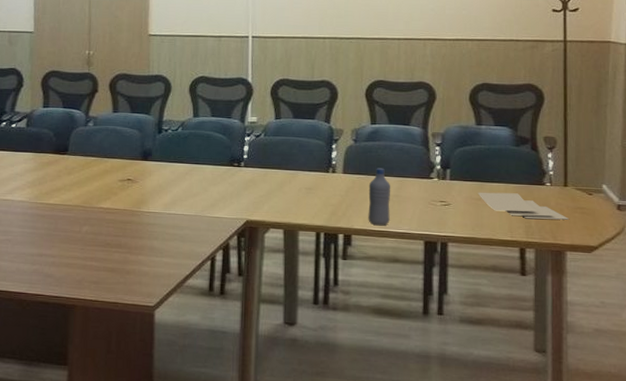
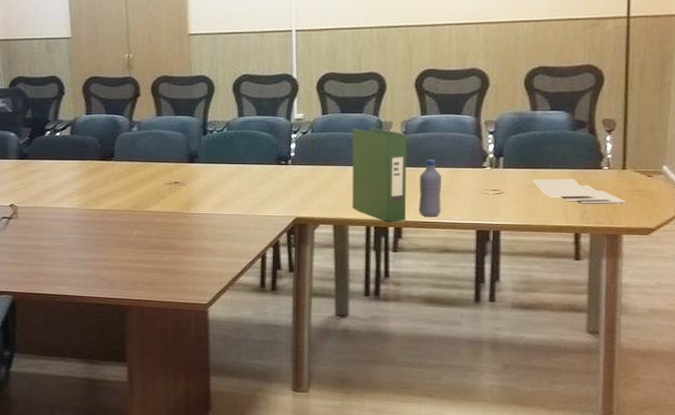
binder: none [303,133,357,229] -> present [352,126,407,222]

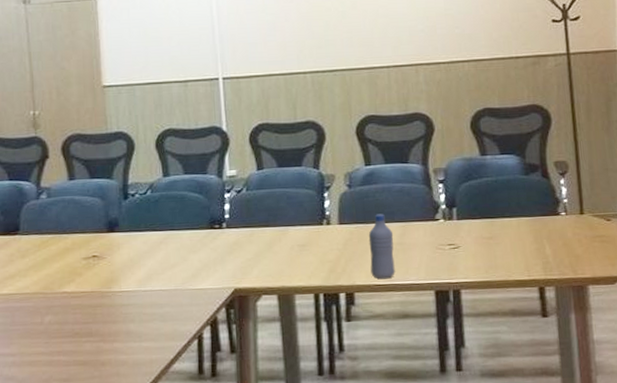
binder: present [352,126,407,222] -> none [292,181,357,287]
papers: present [532,179,626,204] -> none [488,227,588,255]

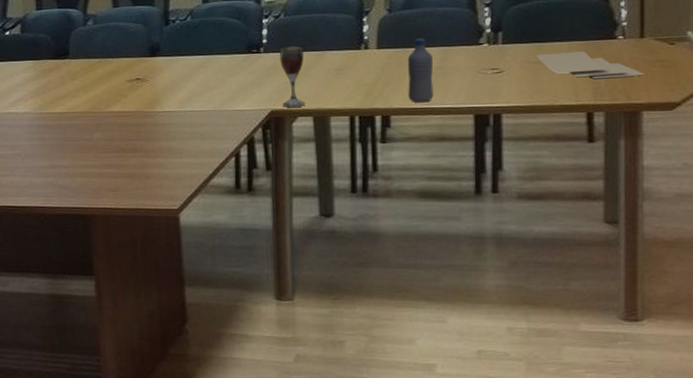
cup: none [242,222,269,286] -> present [279,46,305,108]
papers: none [488,227,588,255] -> present [535,51,646,79]

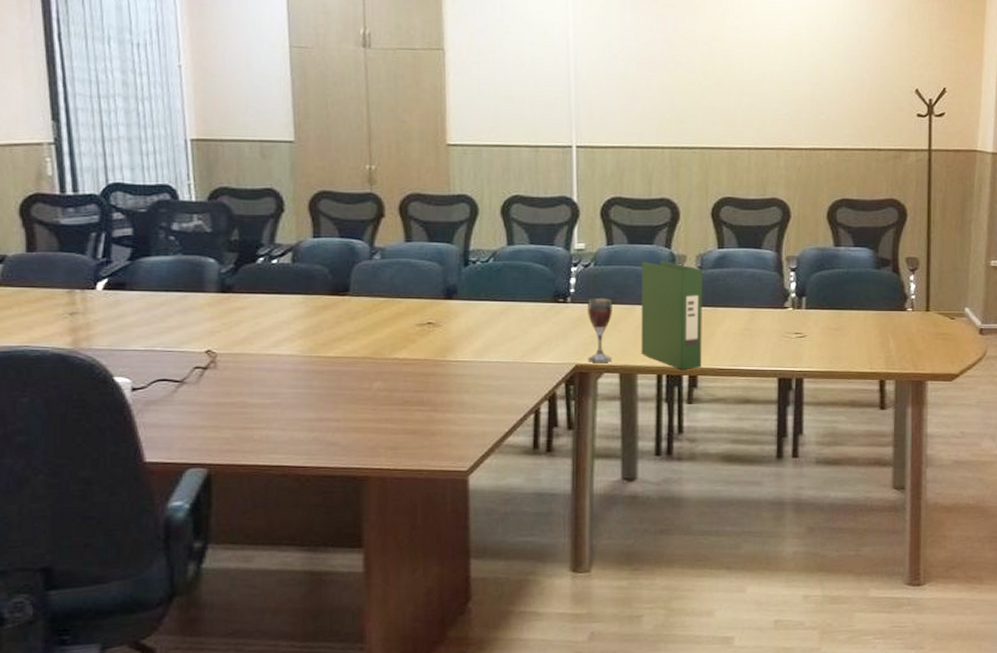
binder: none [330,5,394,110] -> present [641,260,702,369]
water bottle: present [407,38,434,102] -> none [716,298,741,363]
papers: present [535,51,646,79] -> none [835,321,930,348]

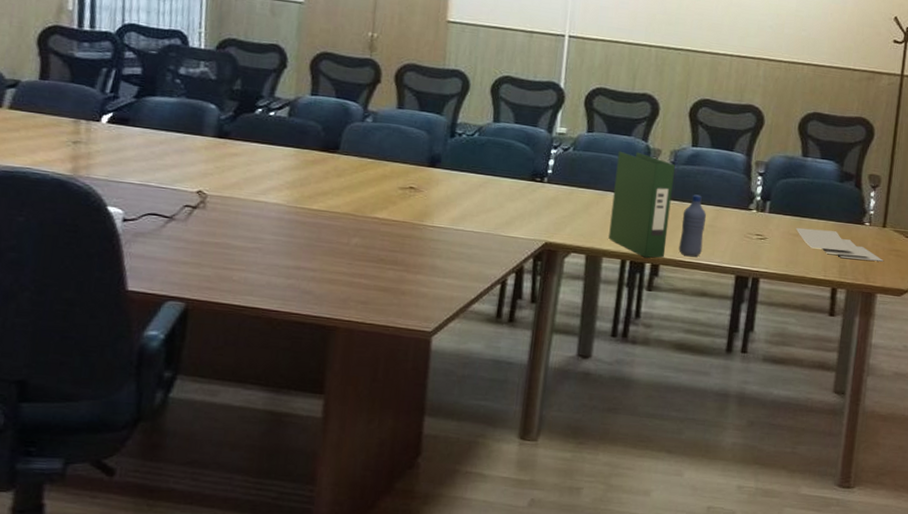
cup: present [587,298,612,363] -> none [557,181,587,243]
water bottle: none [716,298,741,363] -> present [679,194,707,257]
papers: none [835,321,930,348] -> present [795,227,883,262]

